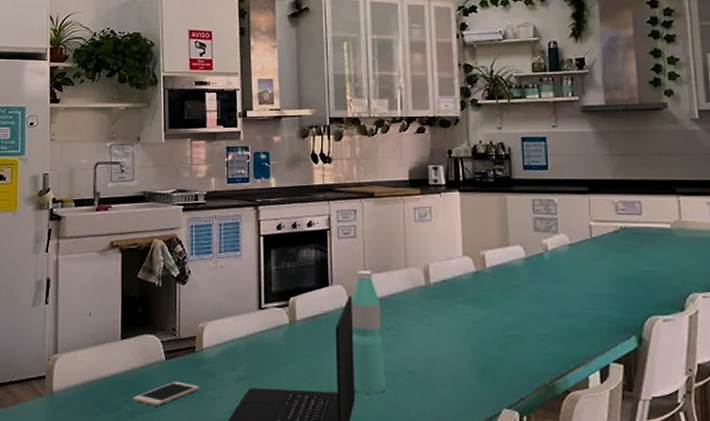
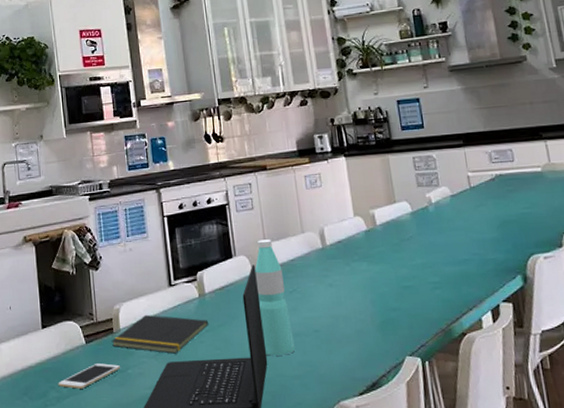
notepad: none [193,337,297,380] -> present [112,315,209,354]

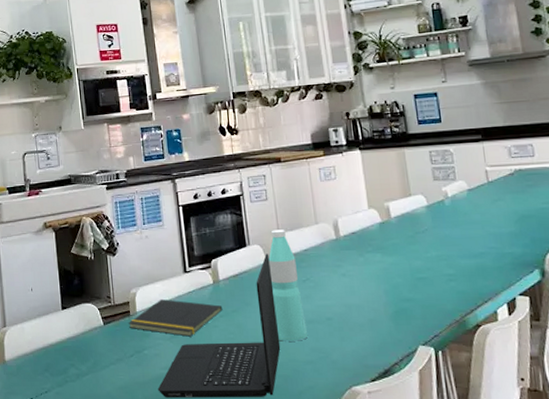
cell phone: present [58,363,120,389] -> none [77,344,137,367]

